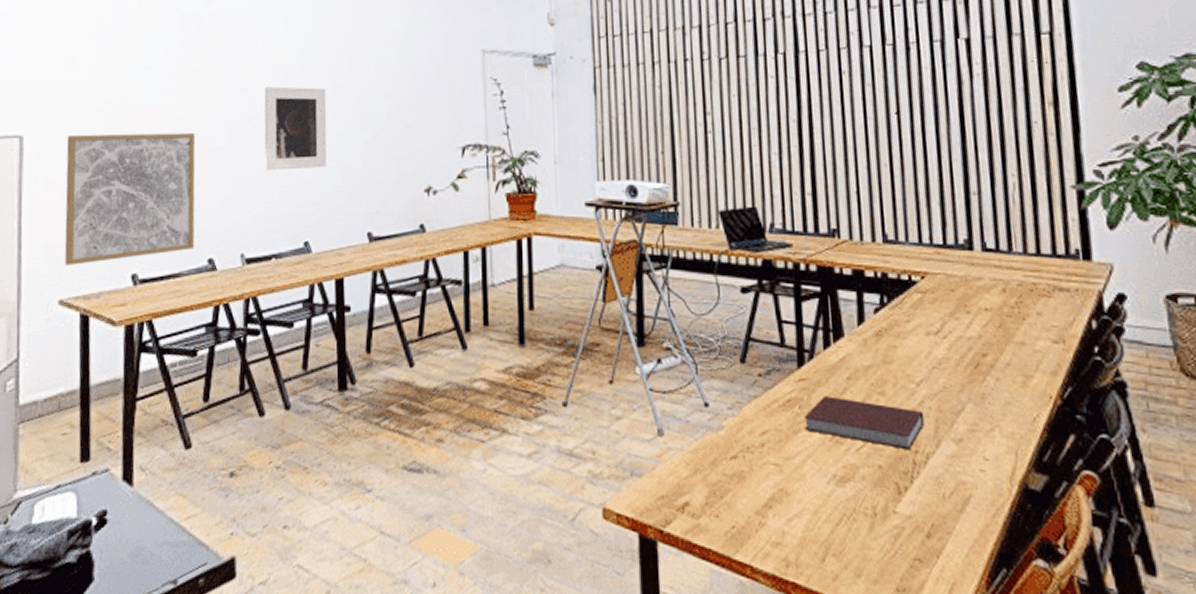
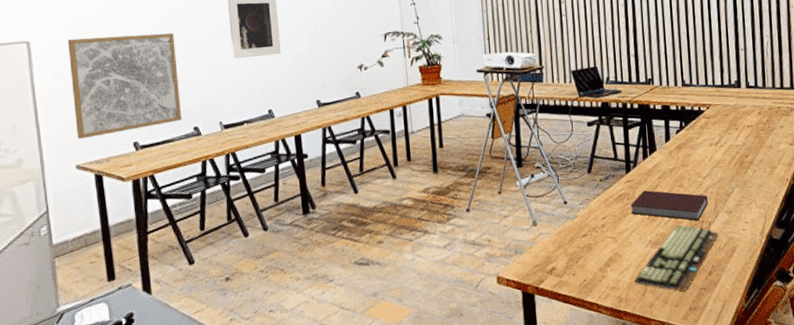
keyboard: none [809,454,942,560] -> present [634,224,719,291]

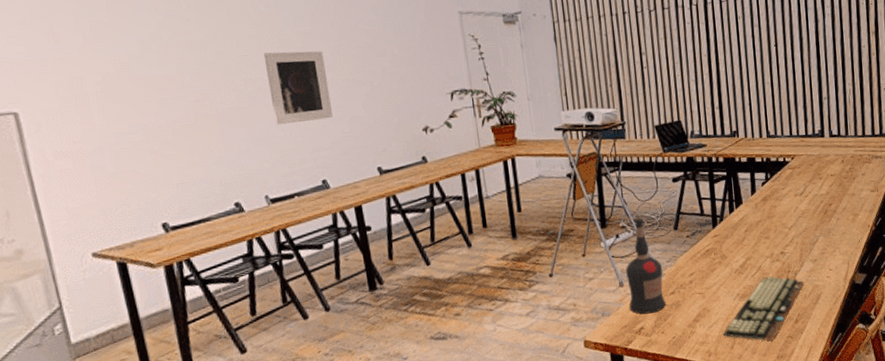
wall art: present [67,32,182,139] -> none [67,97,220,223]
liquor bottle: none [540,158,578,255] -> present [626,217,667,314]
notebook: present [631,190,709,221] -> none [718,244,794,271]

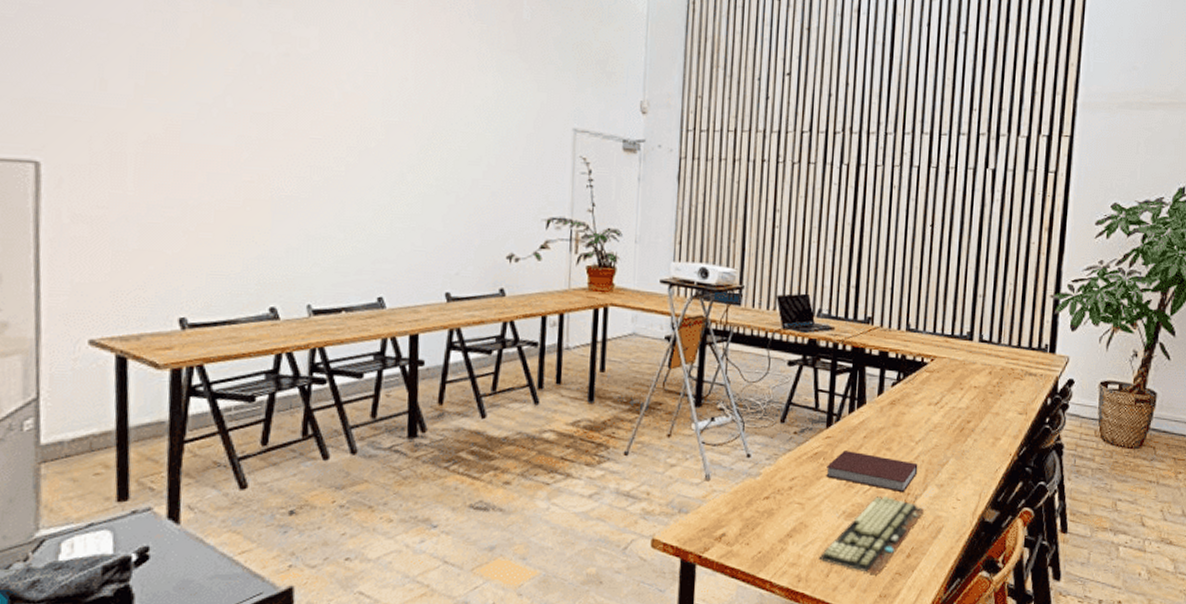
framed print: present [263,51,333,125] -> none [336,140,408,227]
liquor bottle: present [626,217,667,314] -> none [713,400,760,519]
notebook: none [718,244,794,271] -> present [826,451,918,493]

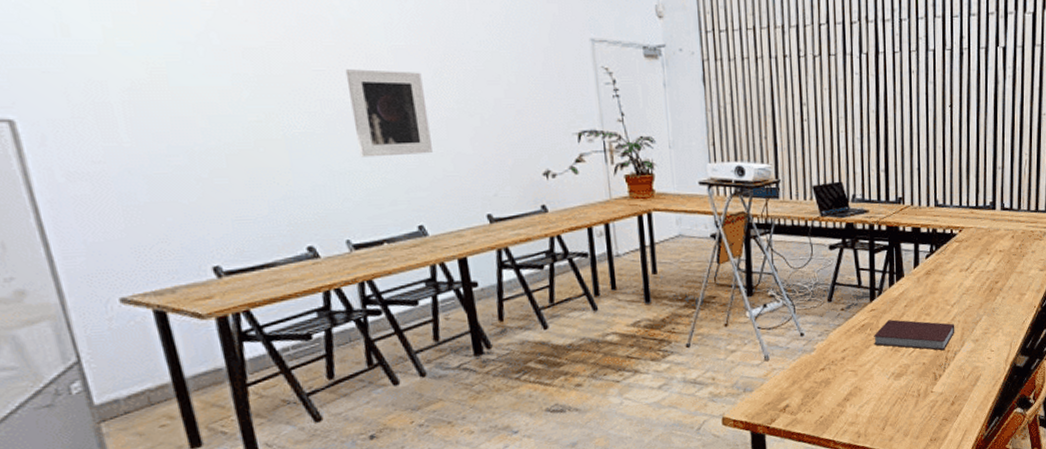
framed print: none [336,140,408,227] -> present [345,69,432,157]
keyboard: present [819,495,925,574] -> none [874,354,964,423]

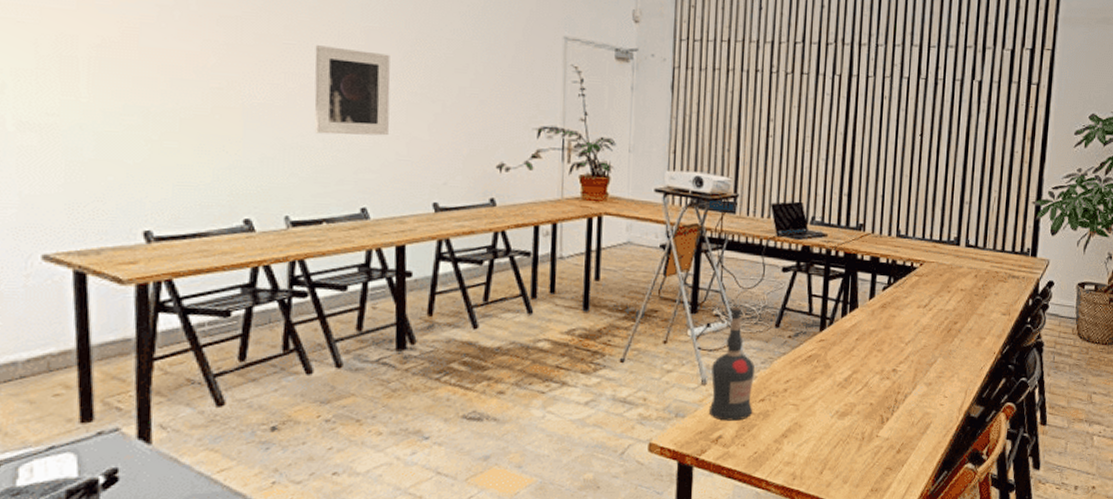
liquor bottle: none [772,286,815,391] -> present [710,306,755,421]
notebook: present [874,319,955,351] -> none [820,353,908,392]

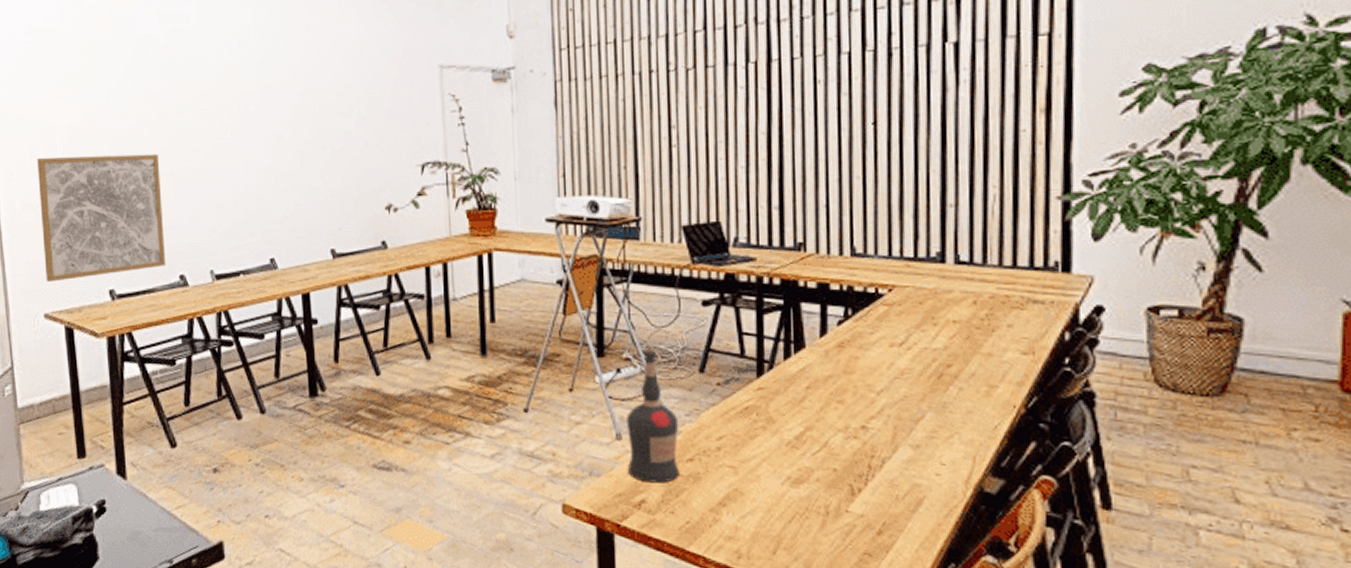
wall art: none [45,70,227,218] -> present [37,153,166,282]
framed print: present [314,45,391,136] -> none [223,106,287,190]

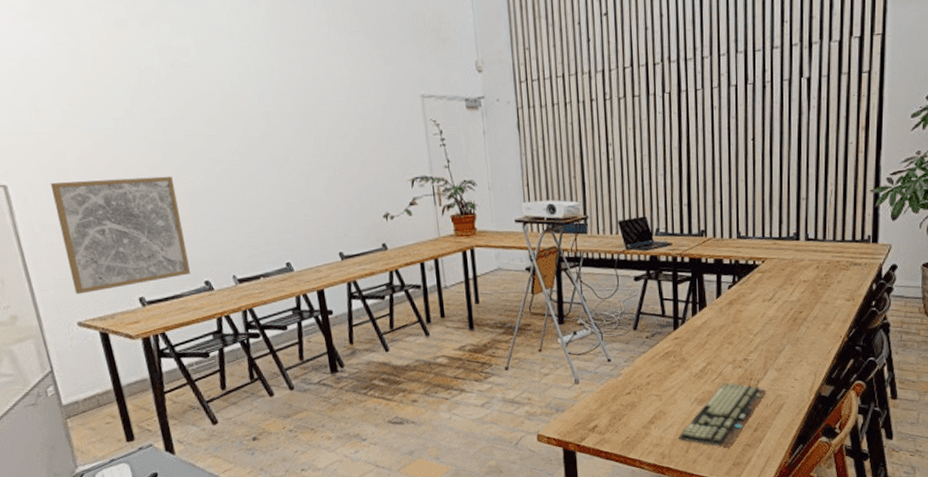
liquor bottle: present [627,348,681,483] -> none [582,315,622,413]
keyboard: none [761,458,897,554] -> present [678,382,767,447]

